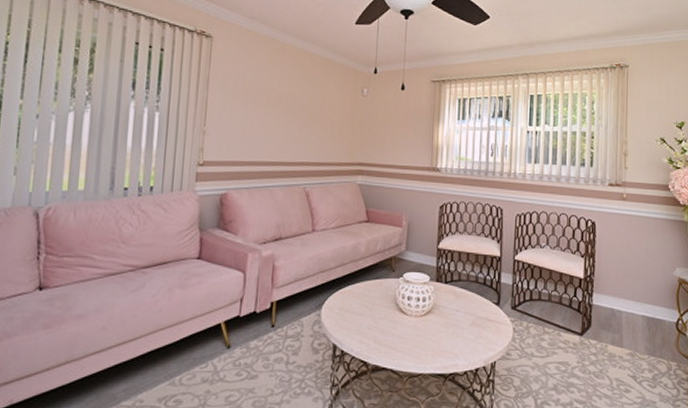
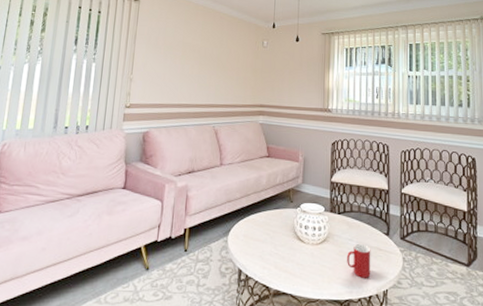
cup: none [453,314,479,350] -> present [347,243,371,278]

